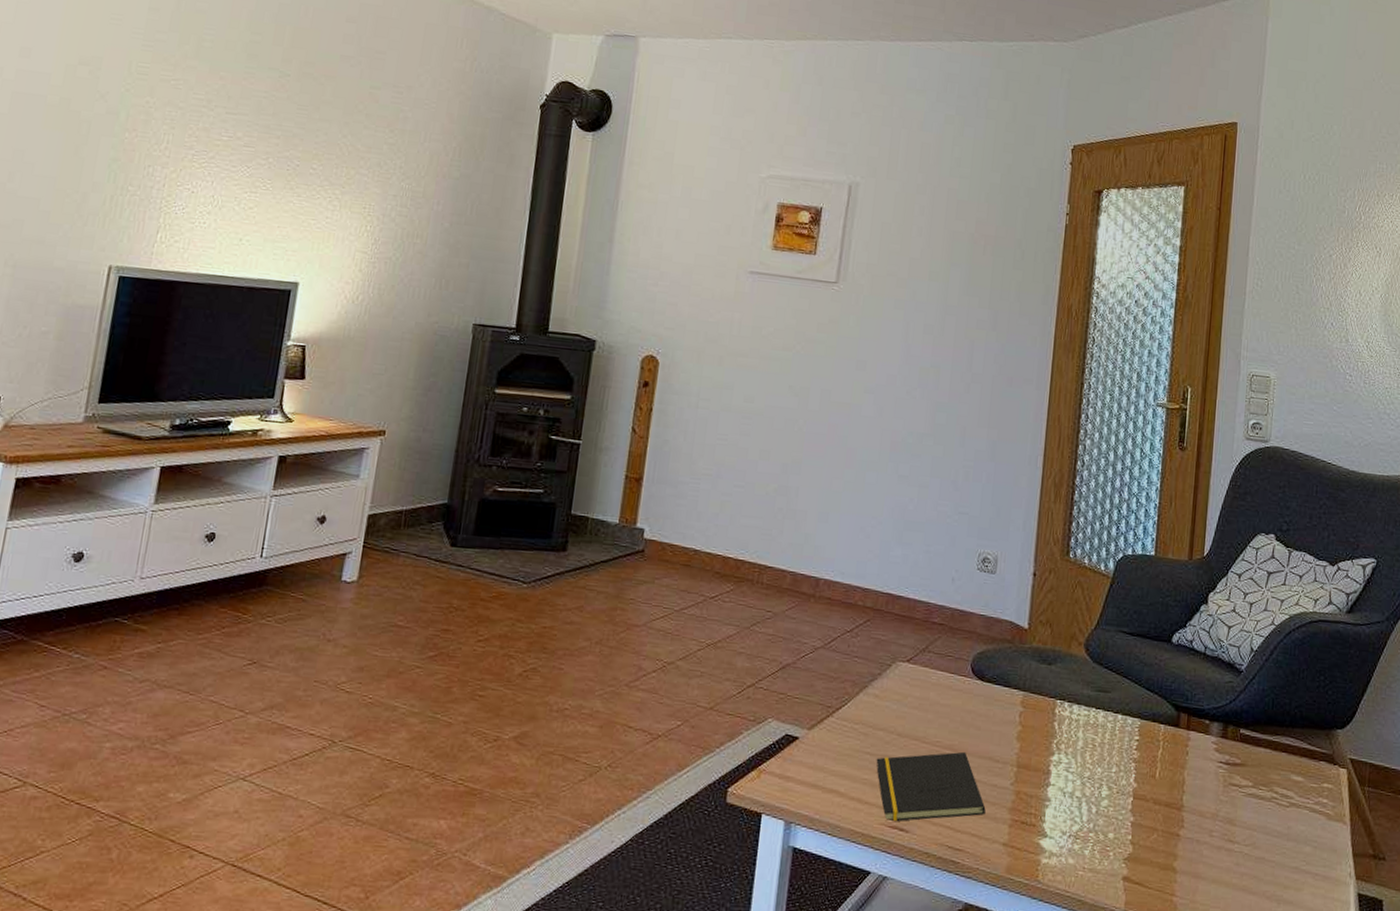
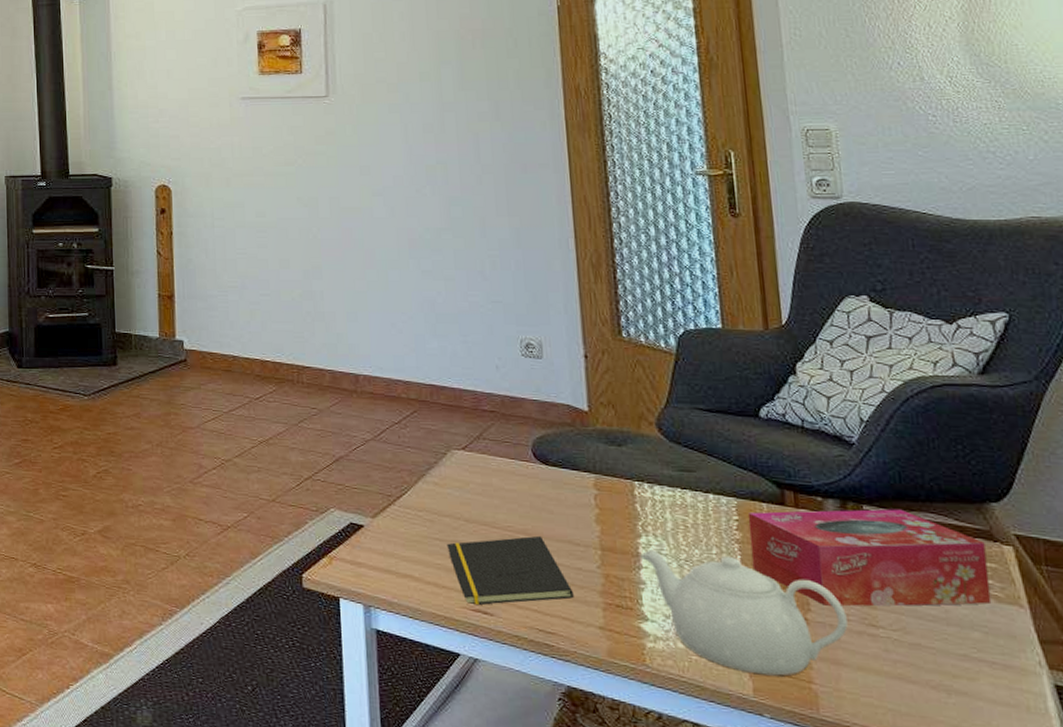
teapot: none [1050,767,1212,890] -> present [640,550,848,676]
tissue box: none [1143,732,1327,824] -> present [747,509,992,607]

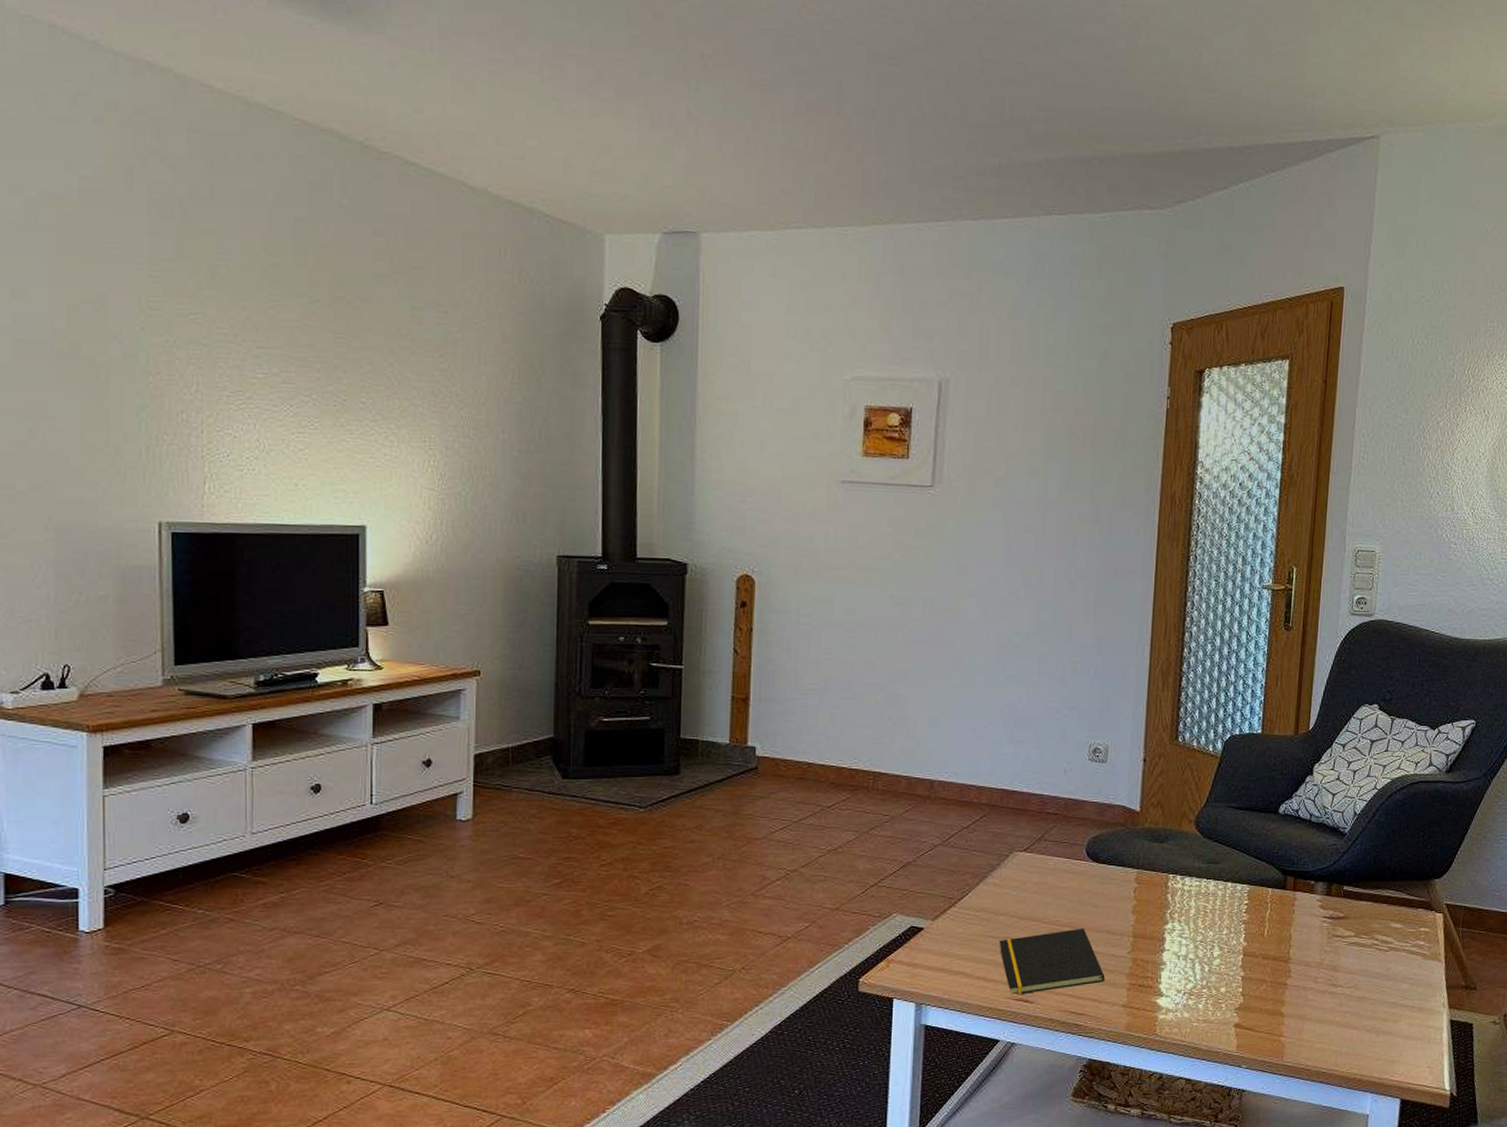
teapot: present [640,550,848,676] -> none [1165,934,1316,1033]
tissue box: present [747,509,992,607] -> none [1252,888,1424,972]

